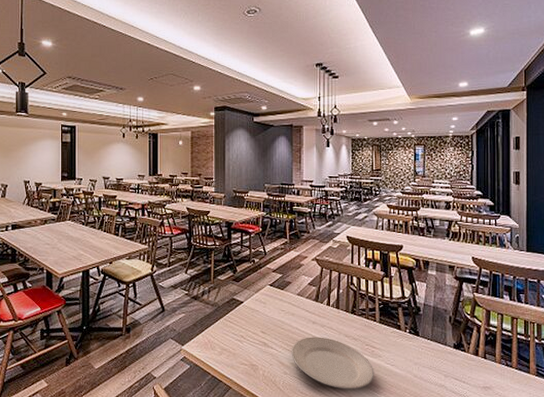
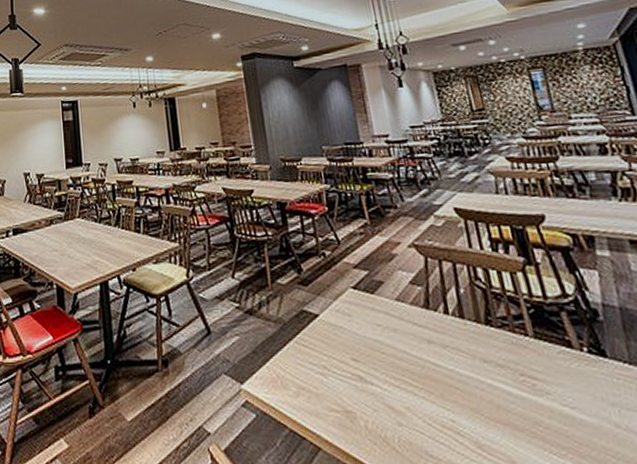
plate: present [291,337,374,389] -> none [401,364,546,450]

